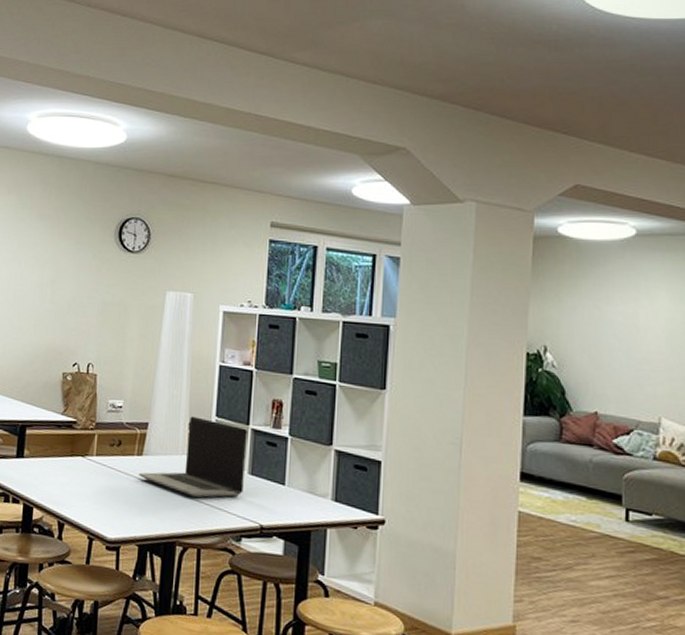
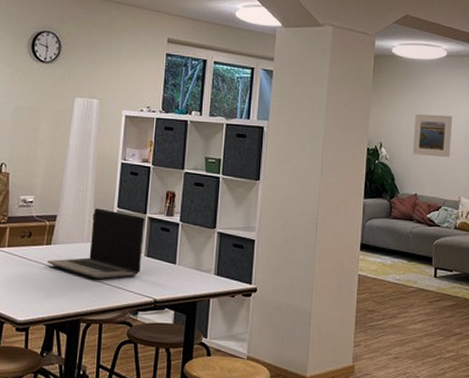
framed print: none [589,309,647,367] -> present [412,113,453,158]

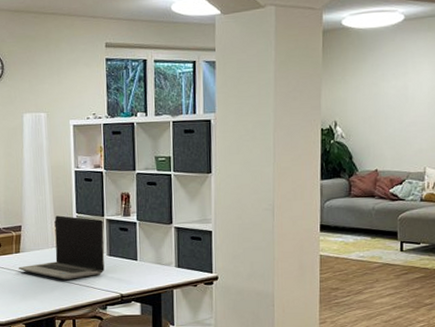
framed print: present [412,113,453,158] -> none [370,83,414,130]

